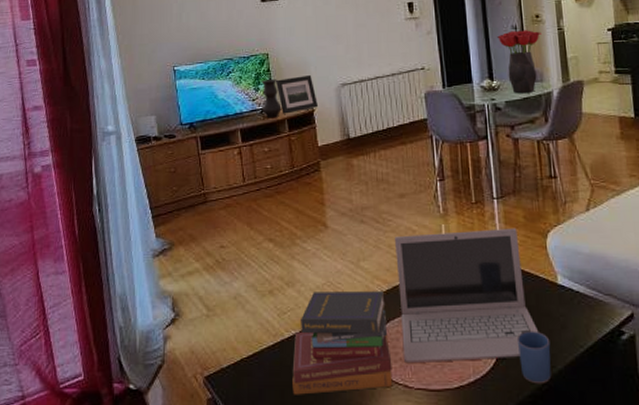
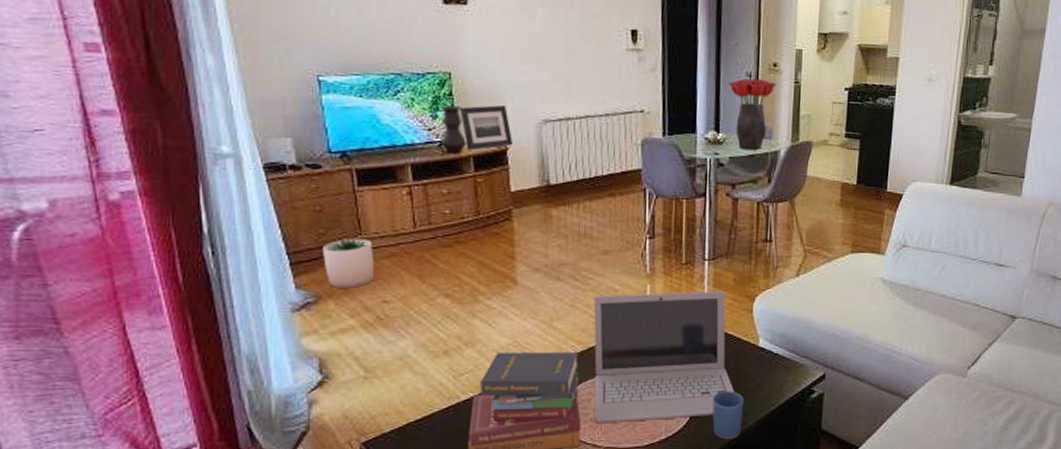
planter: none [176,193,214,236] -> present [323,238,375,288]

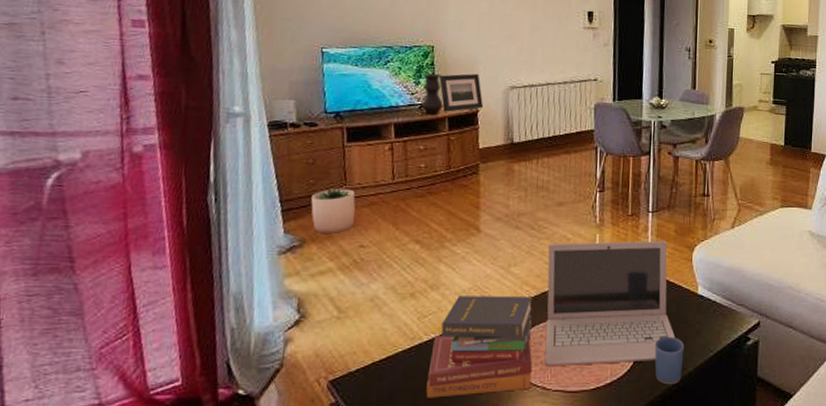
bouquet: present [729,78,777,151] -> none [671,52,712,115]

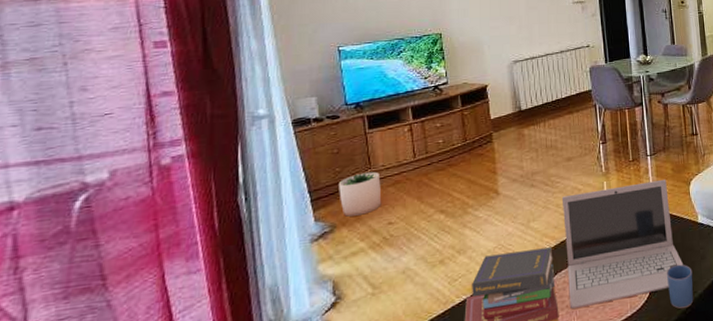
vase: present [421,73,443,115] -> none [434,57,455,95]
picture frame: present [439,73,484,112] -> none [449,53,492,91]

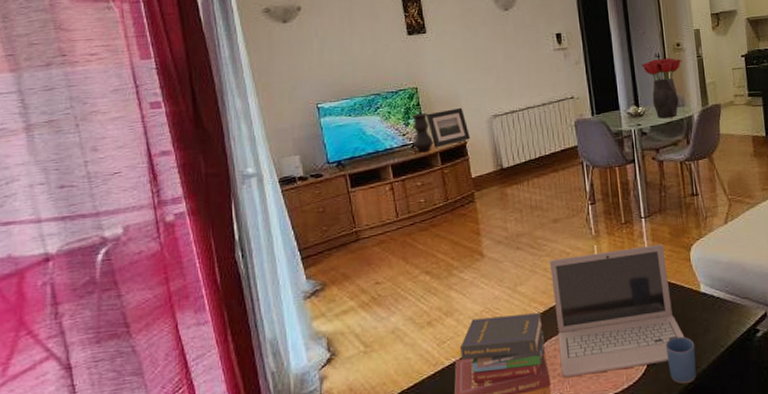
planter: present [339,171,382,217] -> none [326,231,368,275]
vase: none [434,57,455,95] -> present [411,112,433,153]
picture frame: none [449,53,492,91] -> present [427,107,471,148]
bouquet: none [651,13,686,66] -> present [642,58,682,119]

